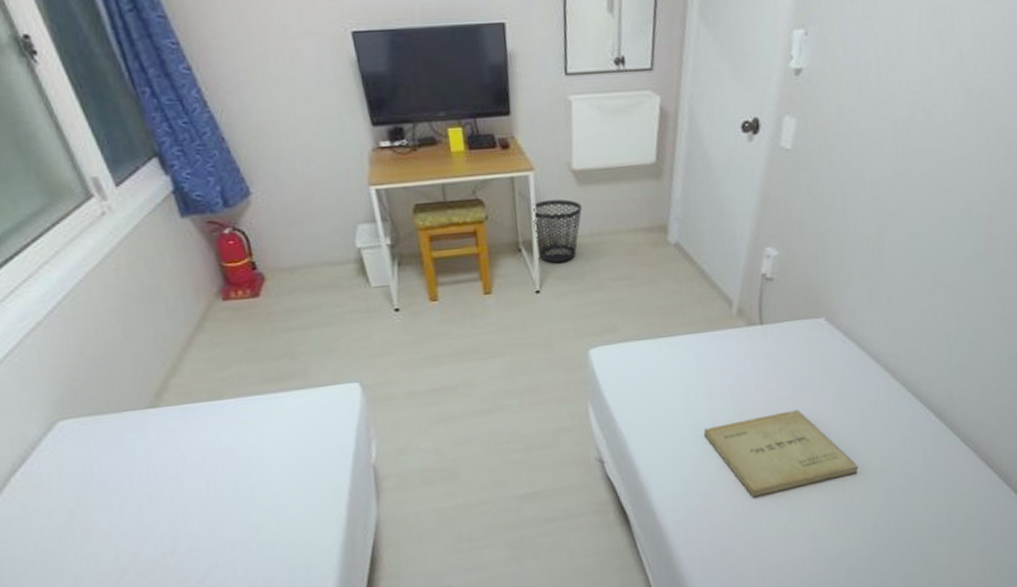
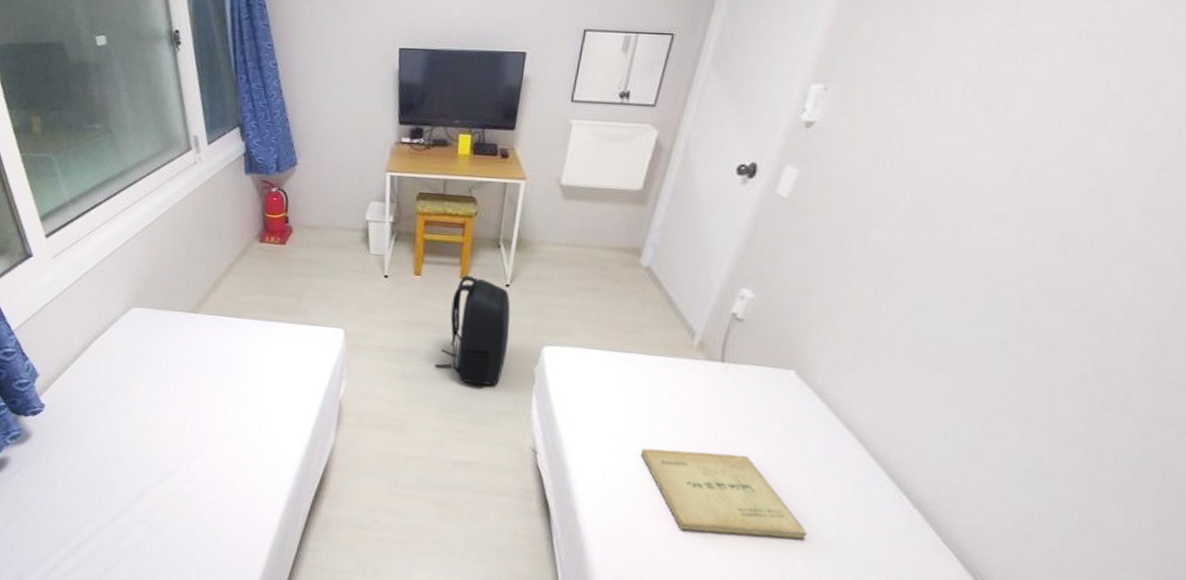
backpack: none [476,289,552,409] -> present [435,275,511,386]
wastebasket: present [533,199,582,263] -> none [515,207,563,264]

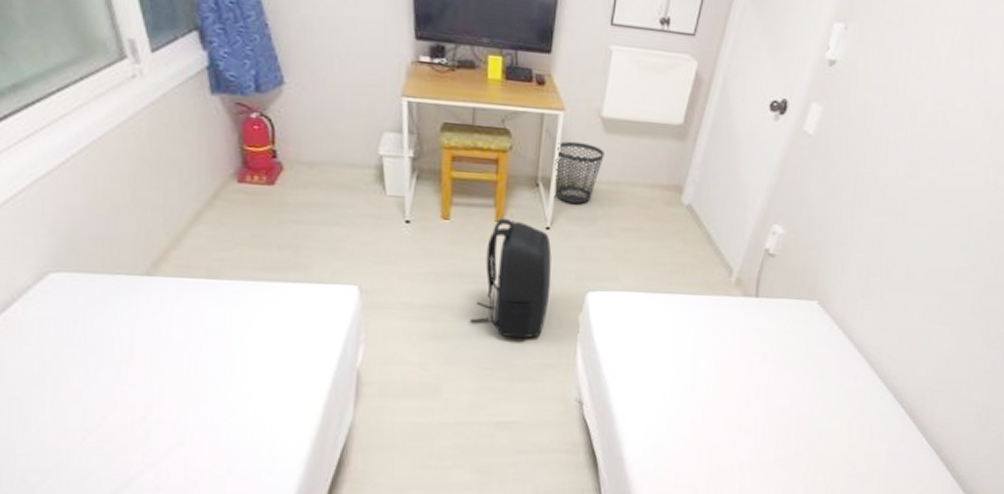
wastebasket: none [515,207,563,264] -> present [554,141,605,204]
book: present [641,448,808,539] -> none [684,384,826,462]

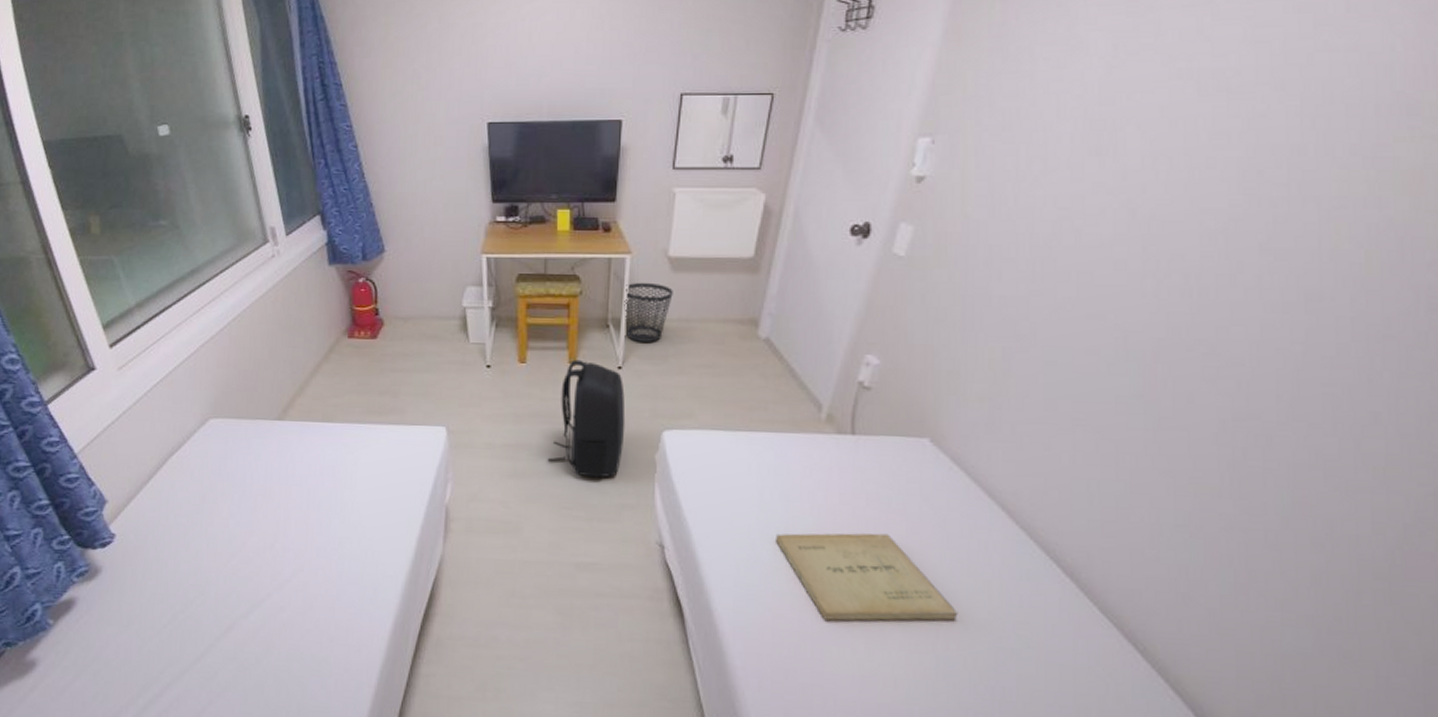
book: none [684,384,826,462] -> present [776,533,958,621]

